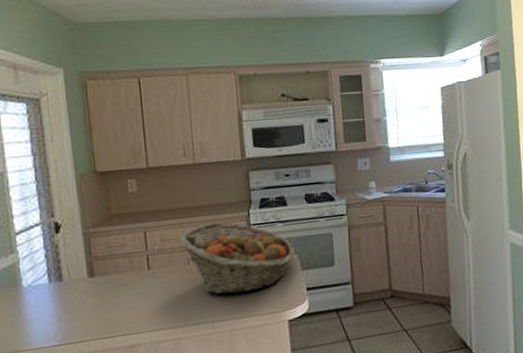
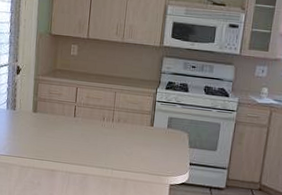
fruit basket: present [179,222,296,295] -> none [100,92,188,154]

